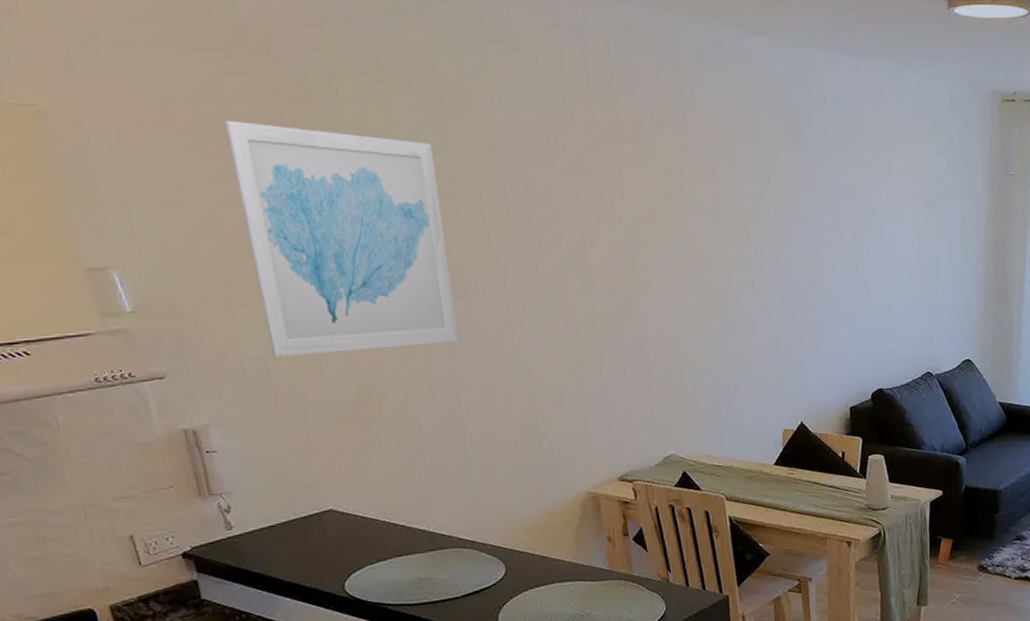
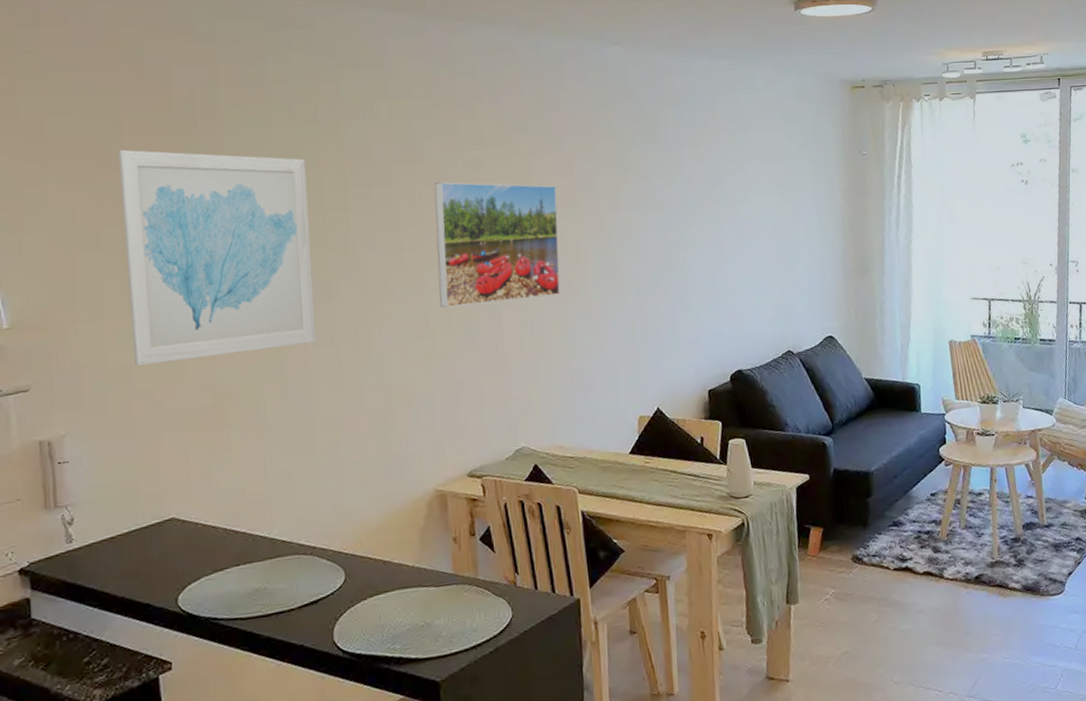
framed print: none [571,178,705,313] -> present [434,182,561,308]

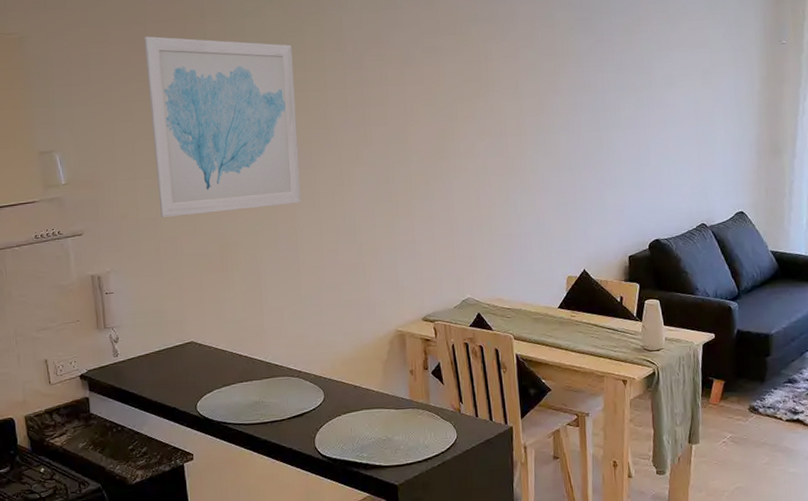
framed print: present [434,182,561,308] -> none [398,66,504,177]

